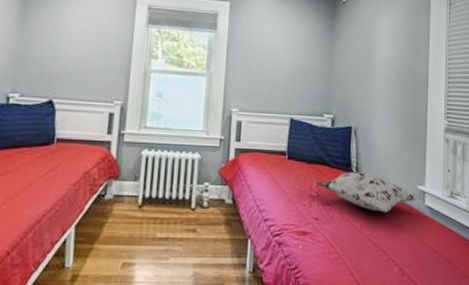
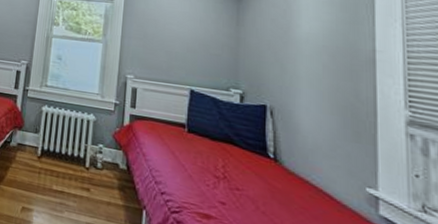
decorative pillow: present [316,171,419,213] -> none [222,156,368,214]

